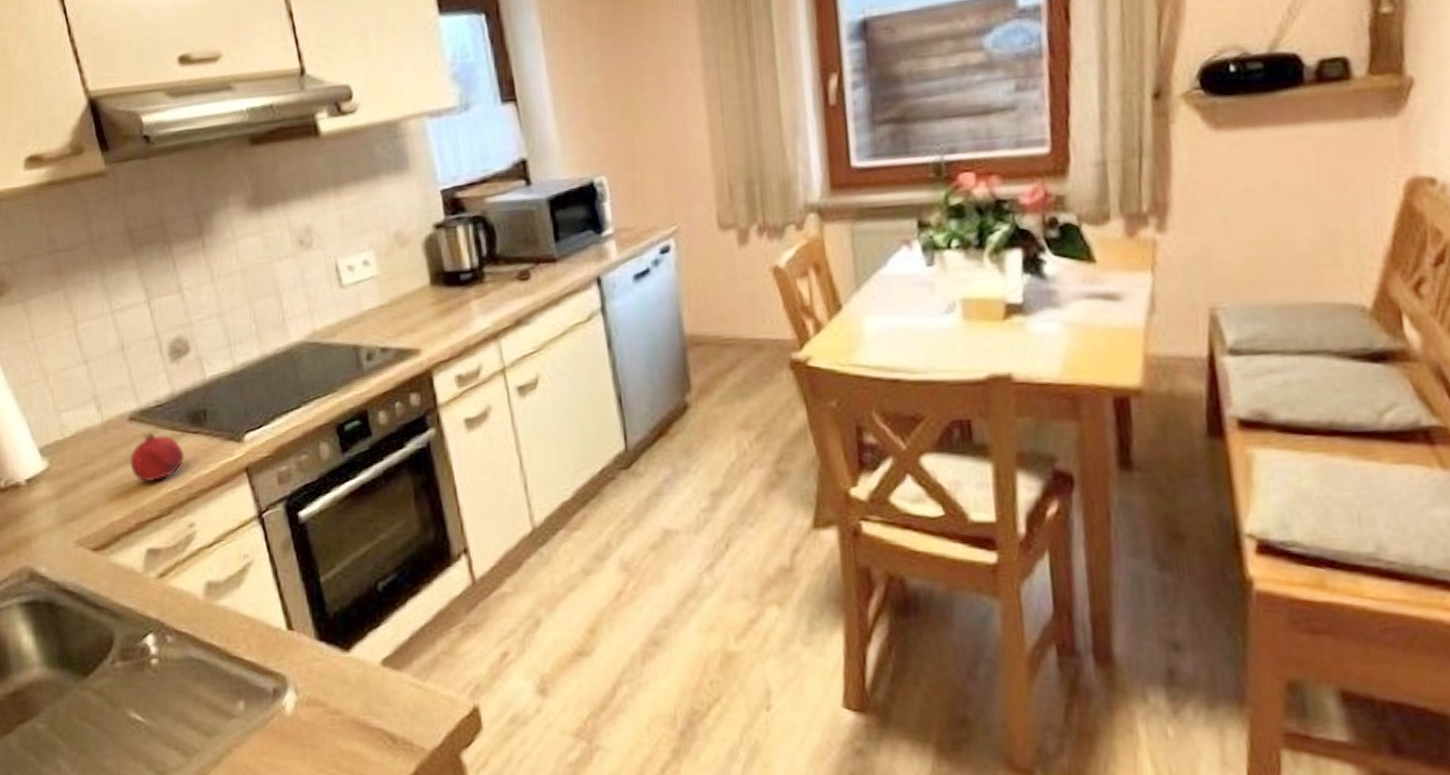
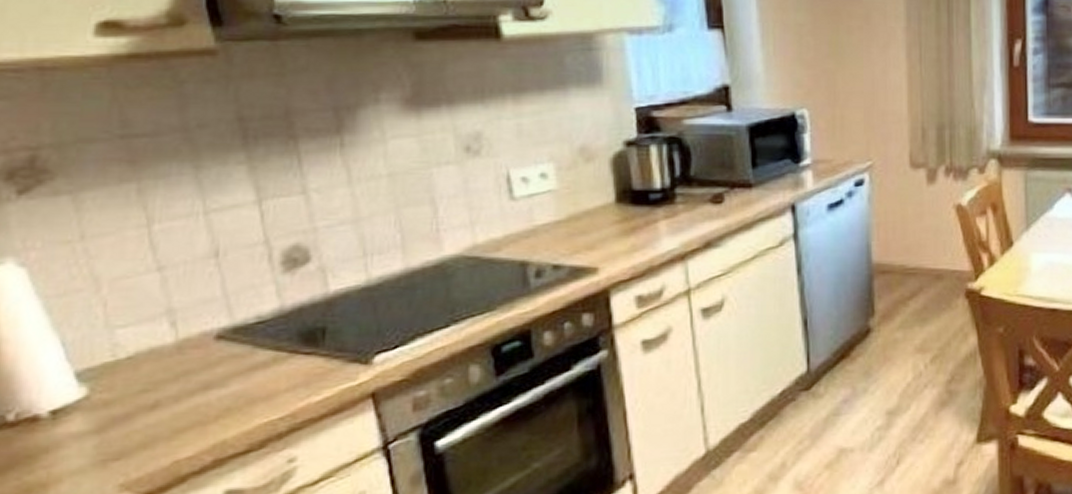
fruit: present [130,432,184,482] -> none [211,352,290,412]

